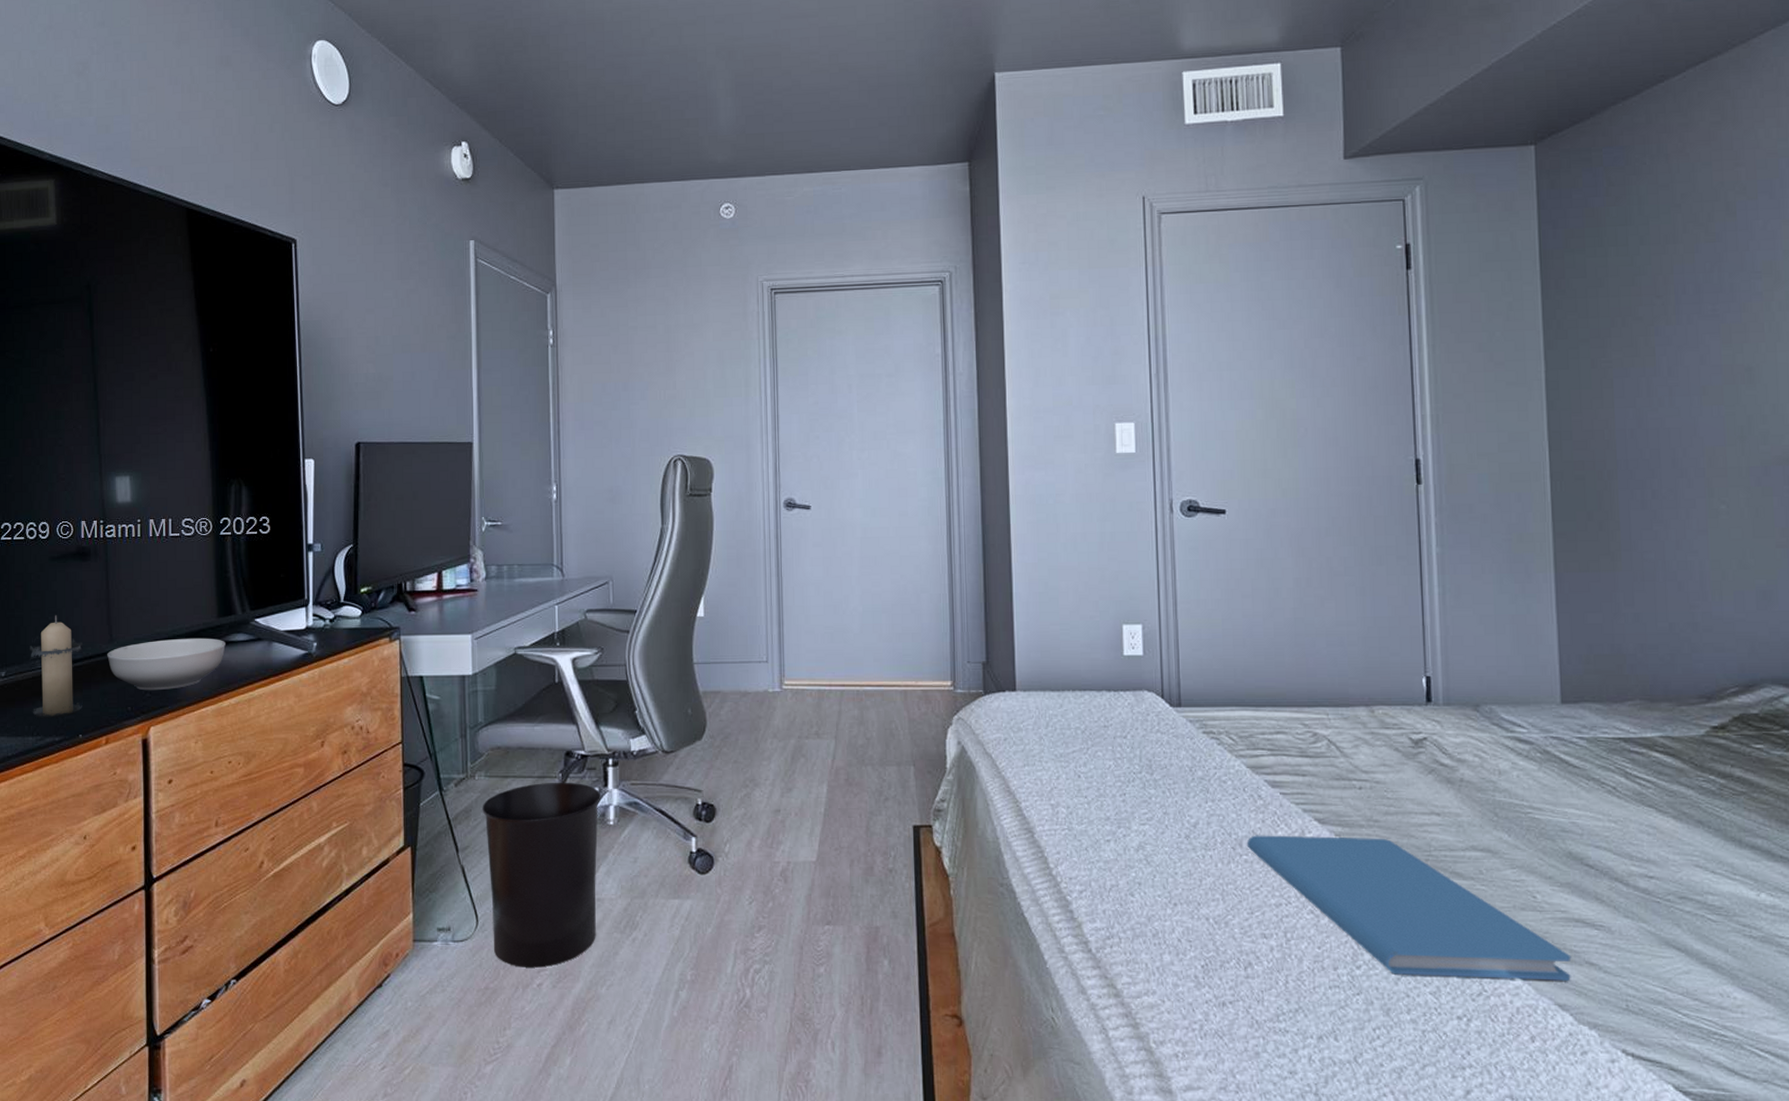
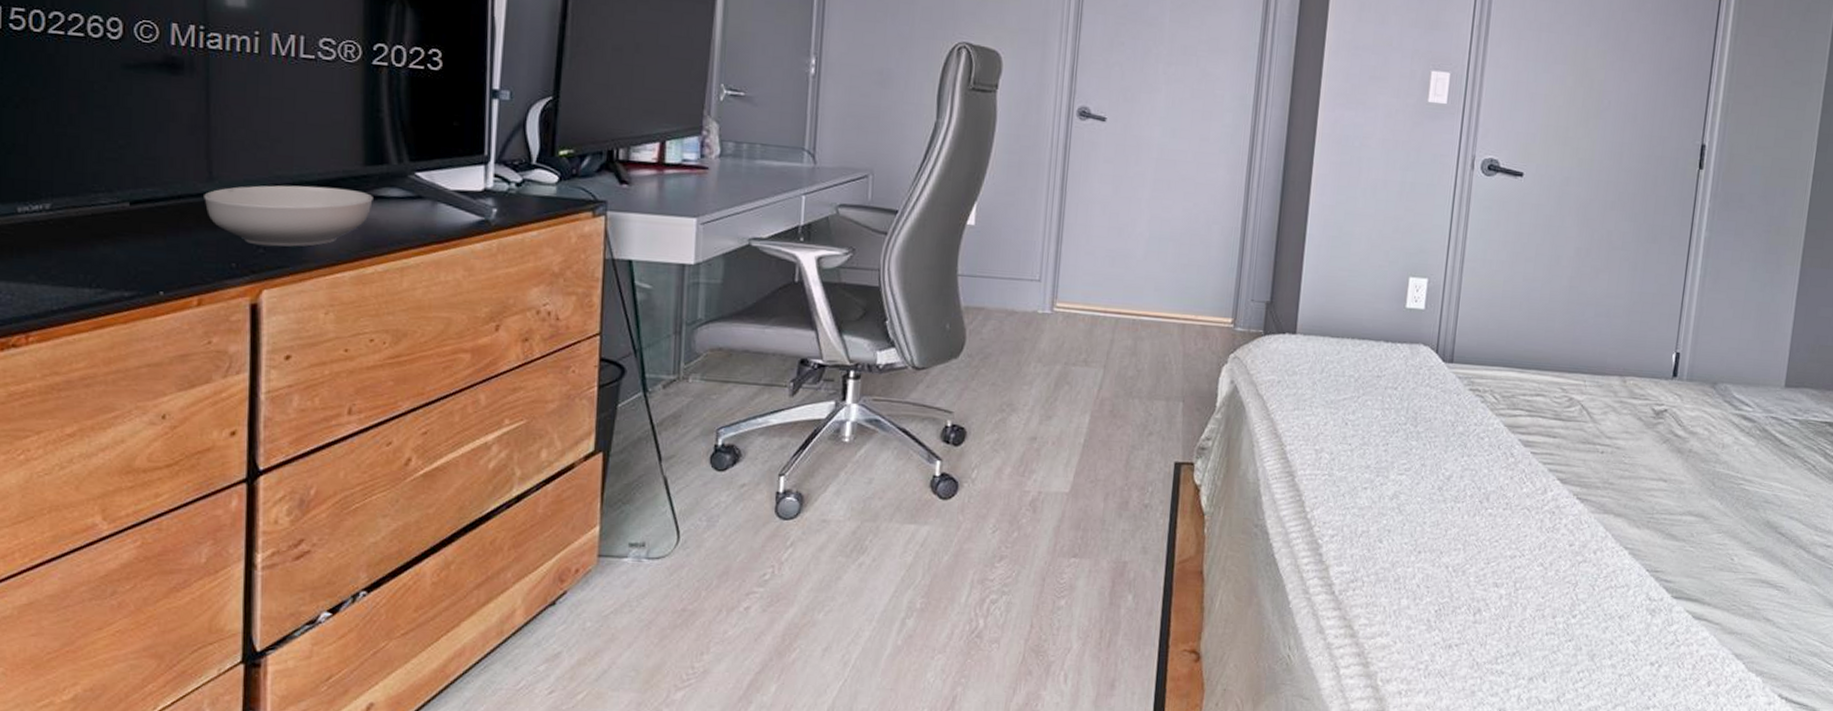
candle: present [29,615,83,719] -> none [87,139,168,269]
waste bin: present [482,782,602,968] -> none [694,391,838,590]
book: present [1246,835,1572,981] -> none [1493,490,1753,634]

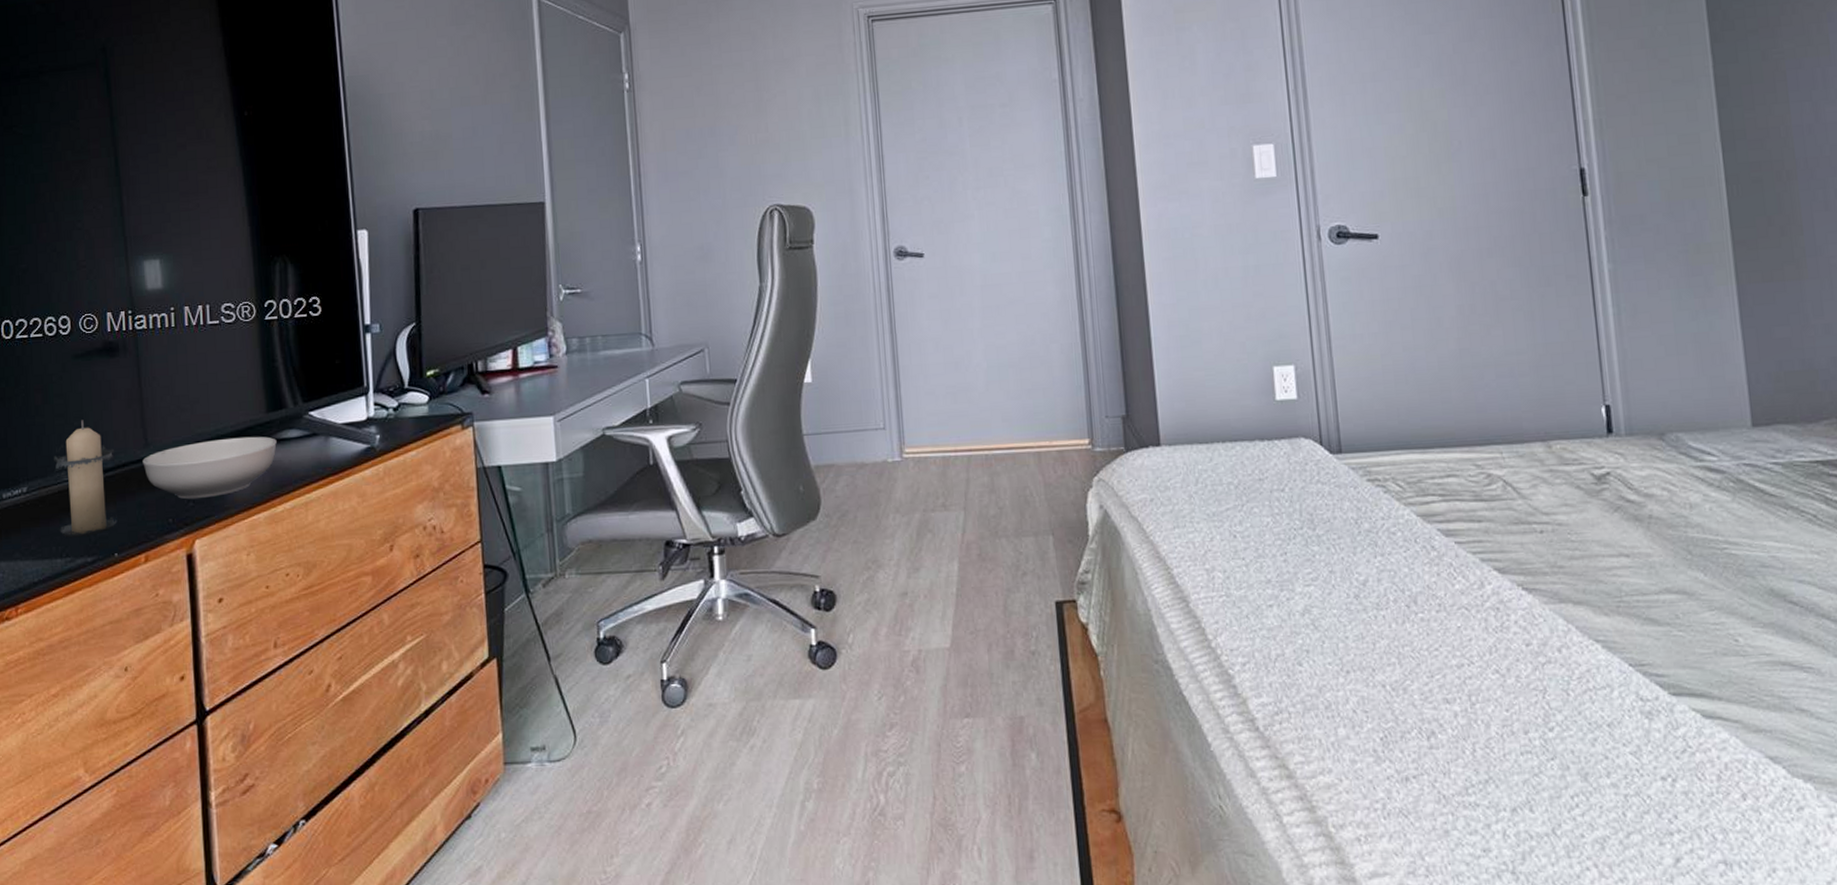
candle: none [87,139,168,269] -> present [53,420,116,538]

